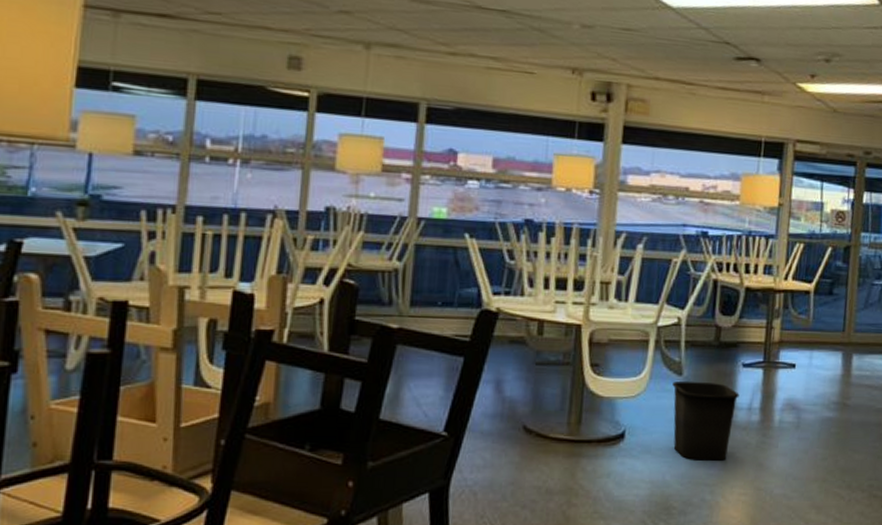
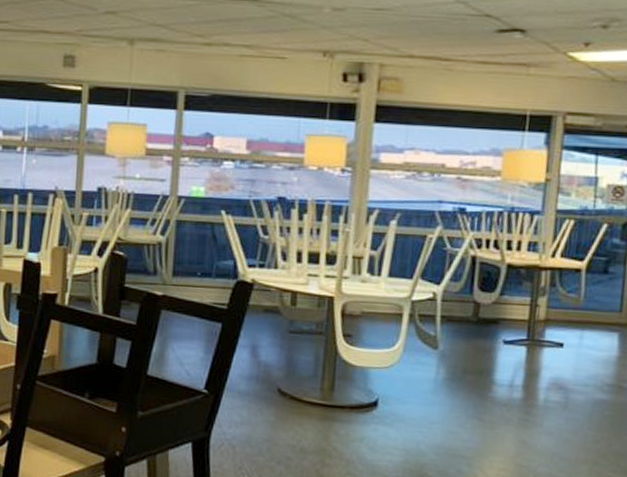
waste bin: present [672,380,739,461] -> none [427,354,500,435]

